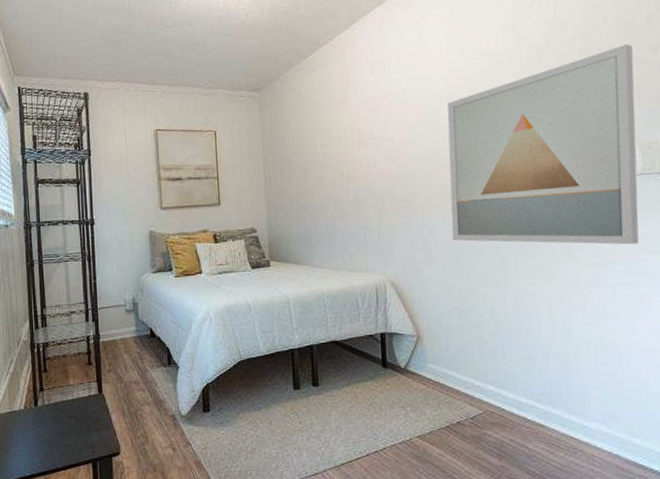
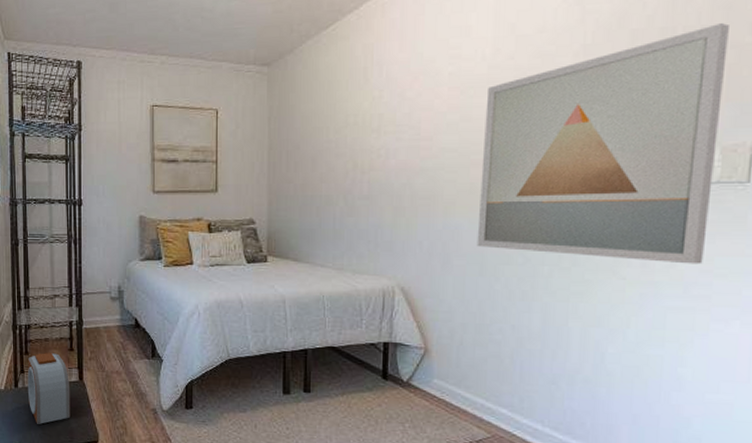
alarm clock: none [46,369,92,441] -> present [27,353,71,424]

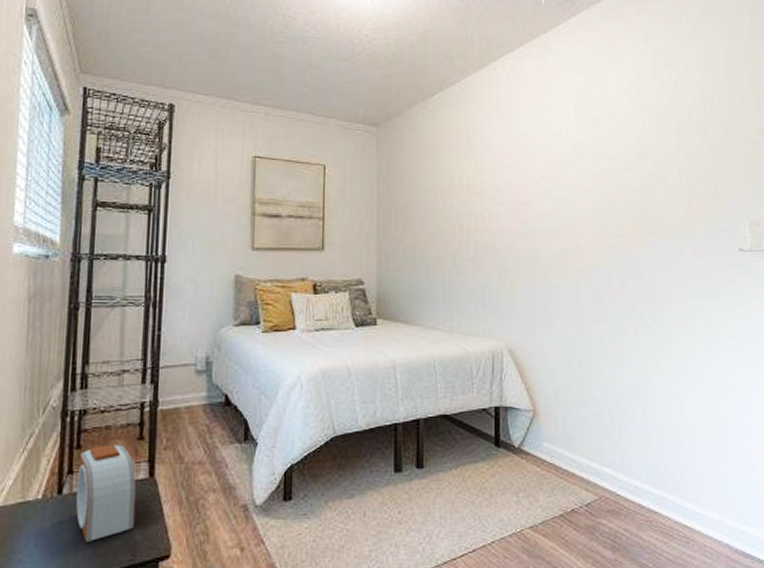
wall art: present [477,23,729,265] -> none [572,123,748,321]

